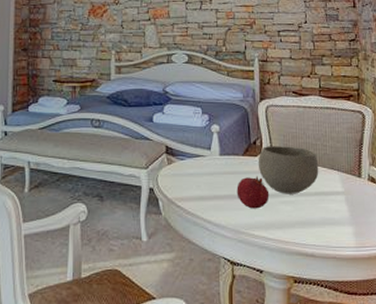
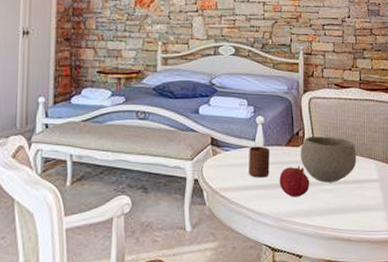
cup: none [205,155,226,188] -> present [249,146,270,178]

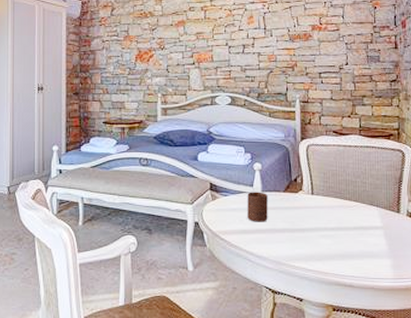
fruit: present [279,166,310,197] -> none [278,211,310,242]
bowl: present [300,135,357,183] -> none [298,182,358,229]

